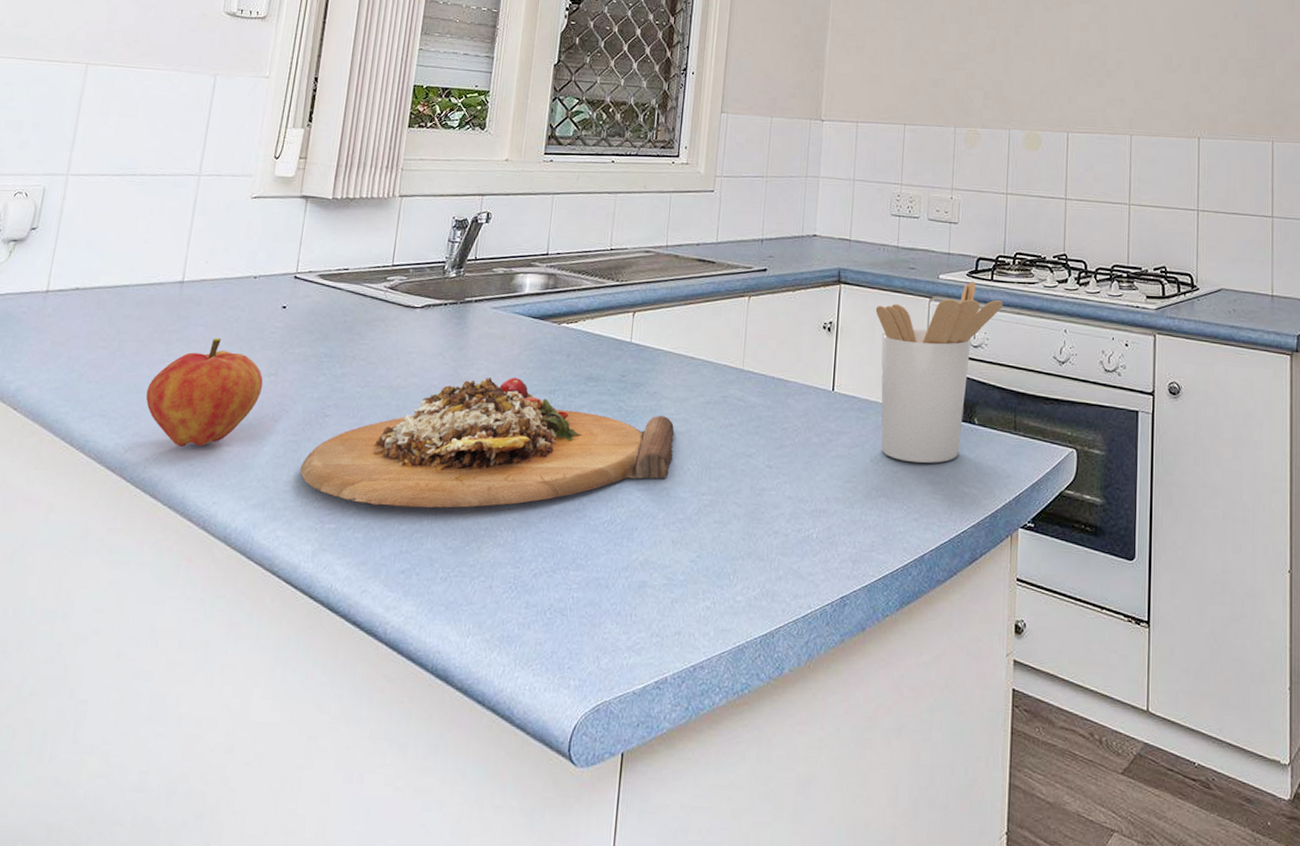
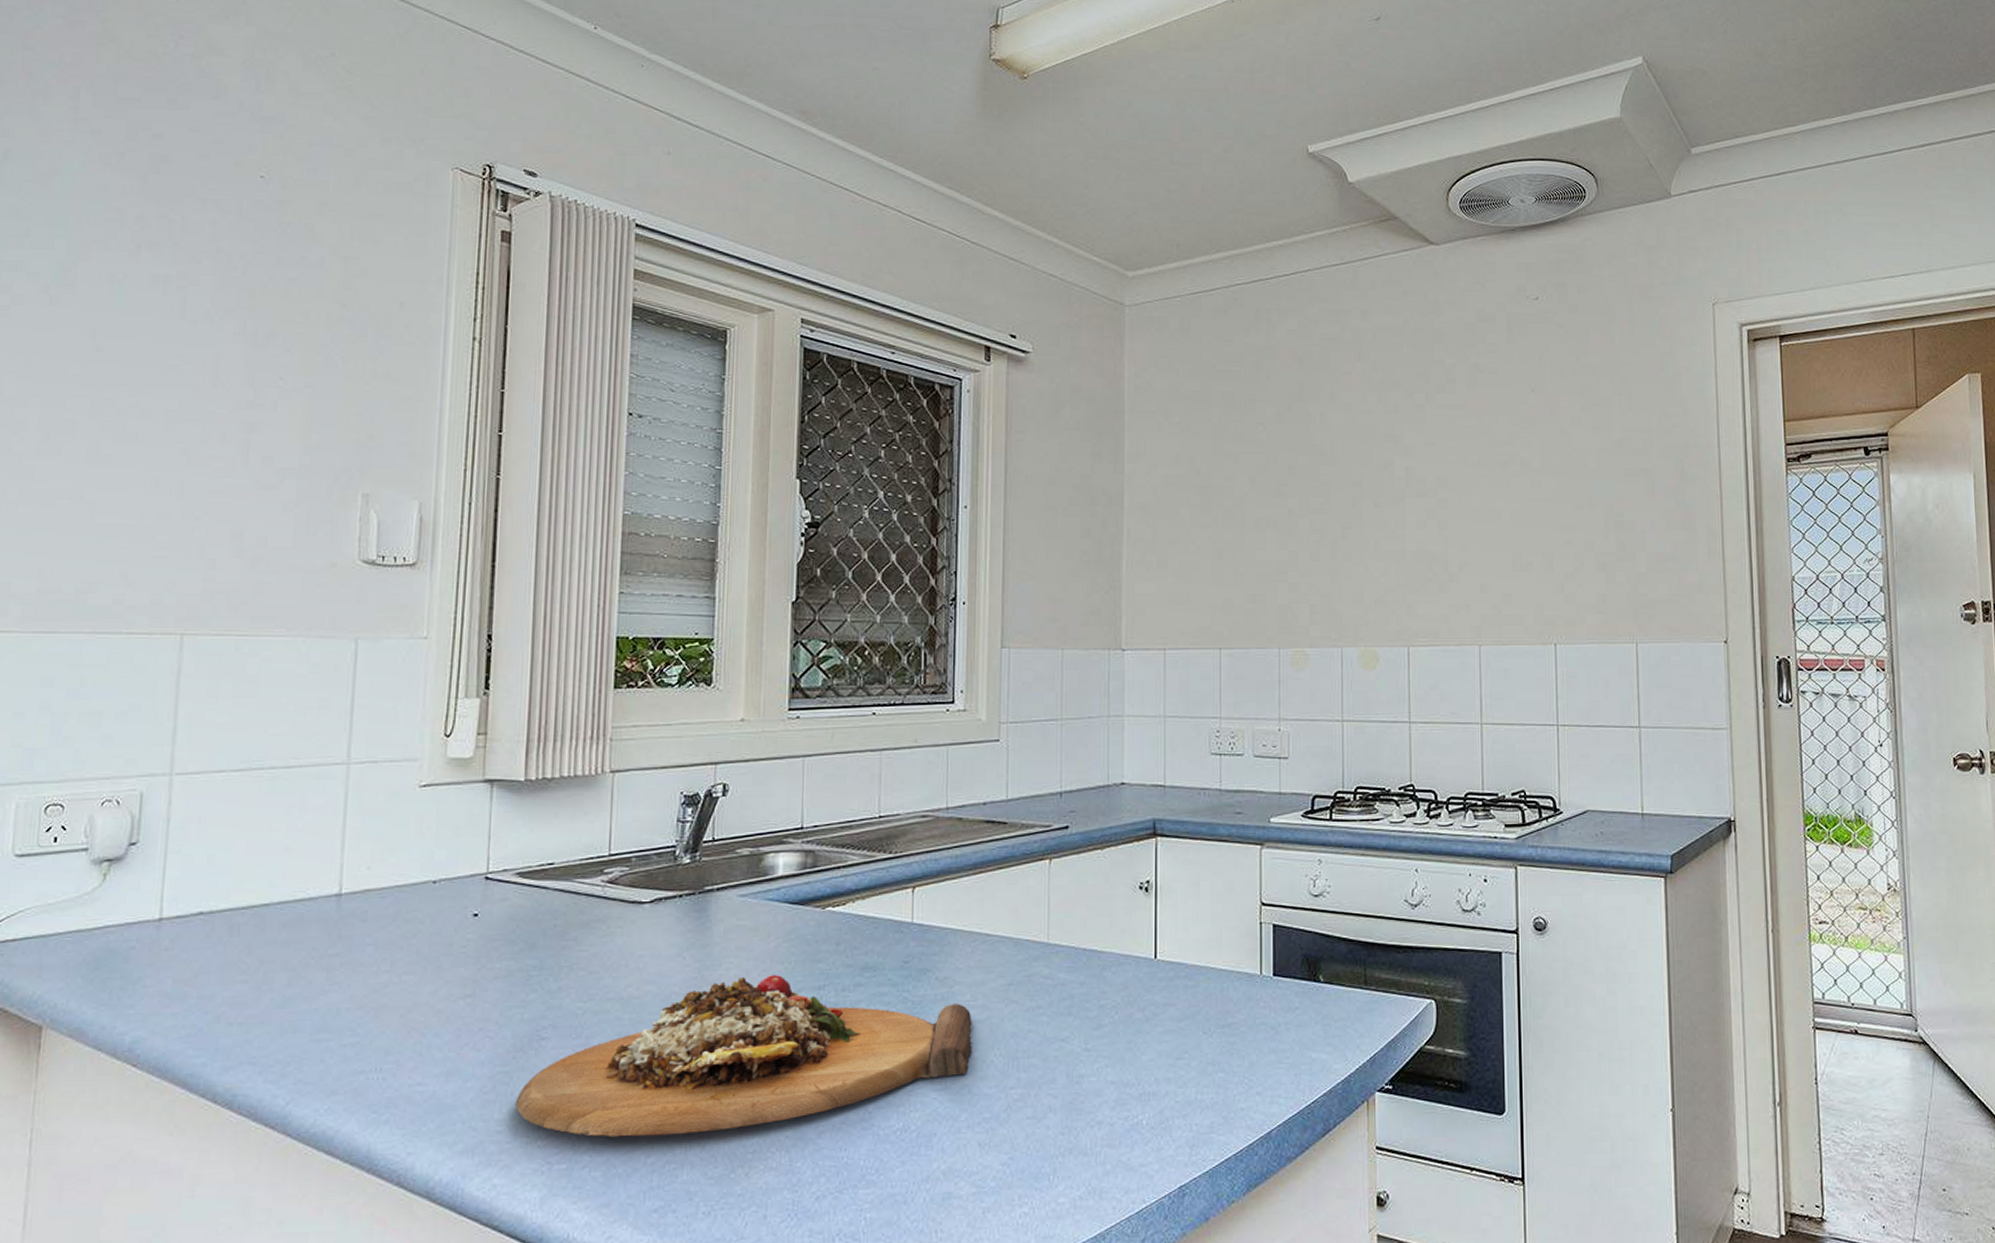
fruit: present [146,337,263,447] -> none [306,958,458,1091]
utensil holder: present [875,281,1004,463] -> none [1199,822,1345,1030]

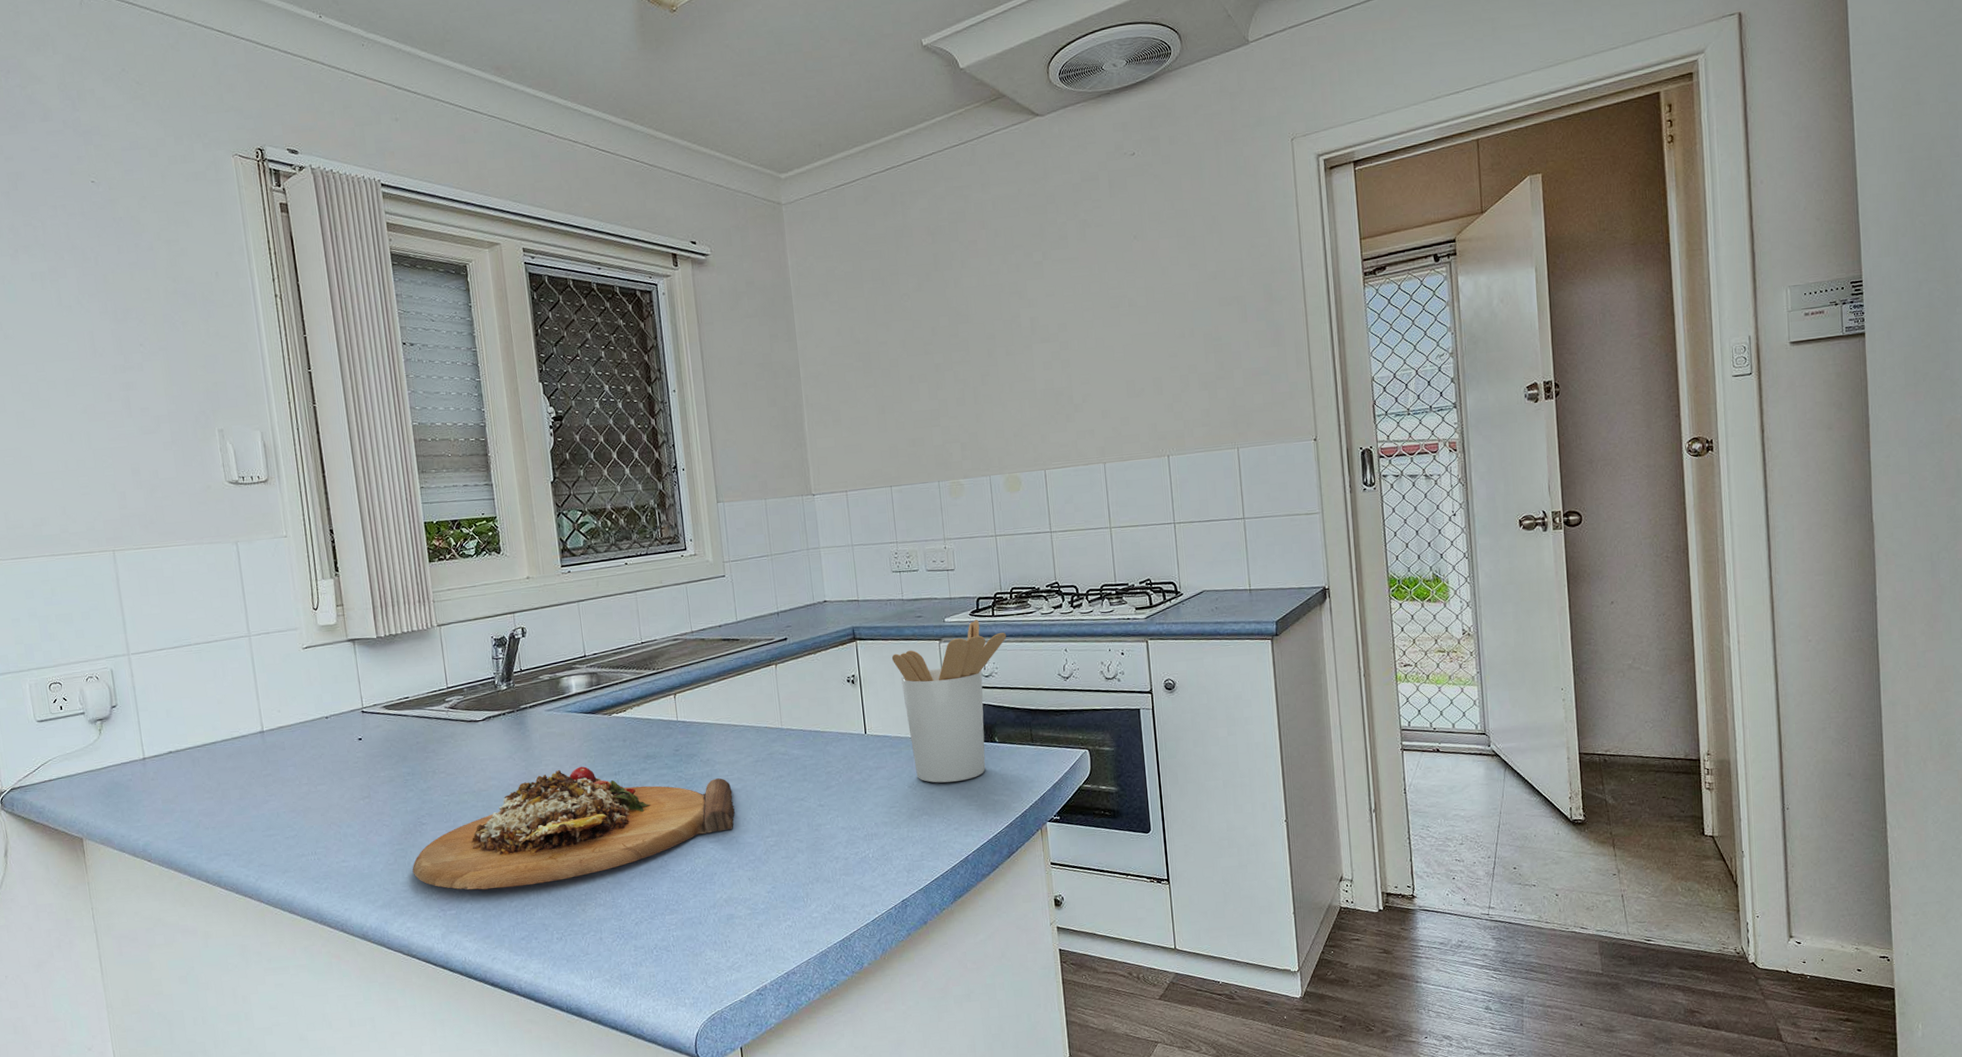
utensil holder: none [1199,822,1345,1030] -> present [891,619,1007,783]

